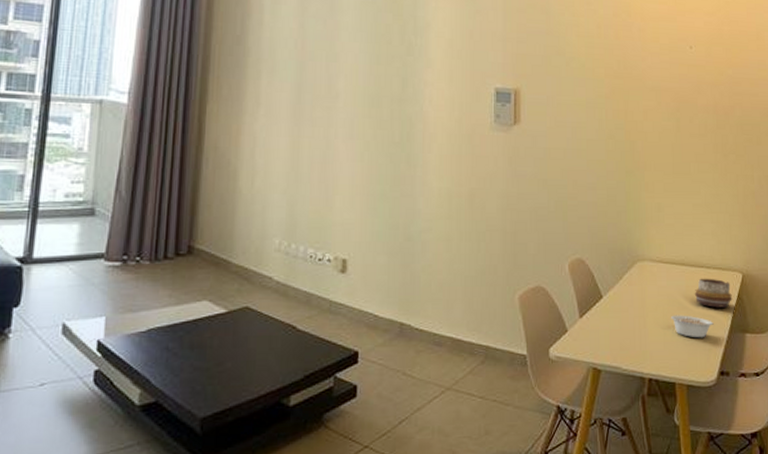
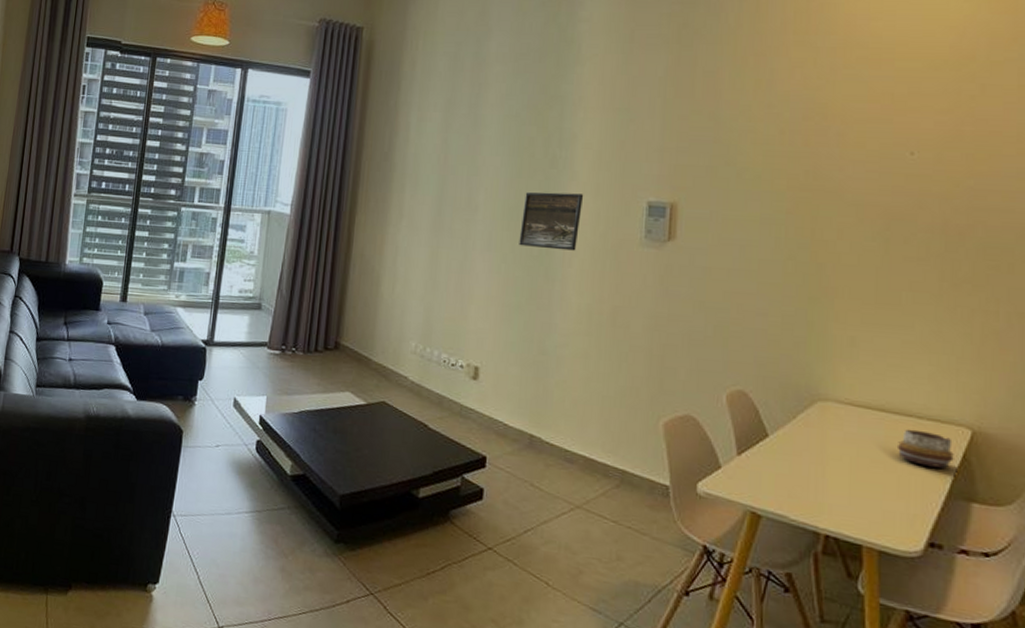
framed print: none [381,78,439,136] -> present [519,192,584,251]
legume: present [671,315,714,338] -> none [861,467,923,500]

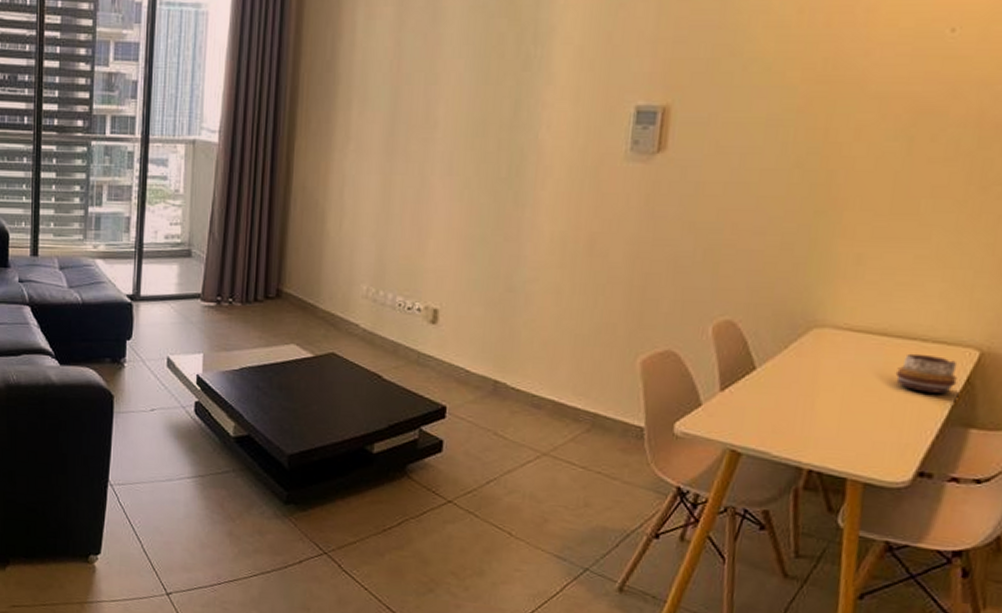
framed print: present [519,192,584,251] -> none [484,100,562,170]

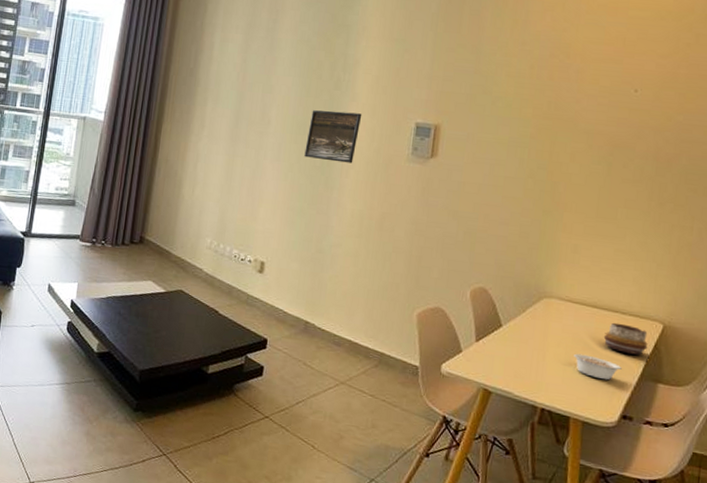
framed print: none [484,100,562,170] -> present [304,110,362,164]
legume: none [854,397,920,429] -> present [574,353,622,381]

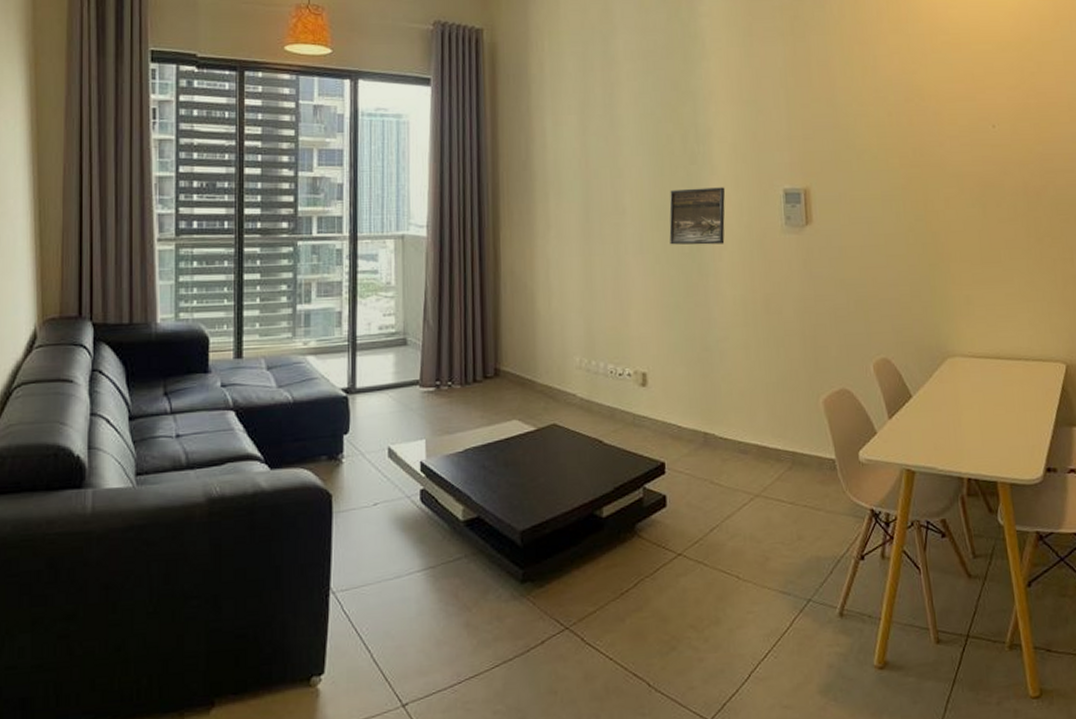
legume: present [574,353,622,381] -> none [988,411,1036,435]
decorative bowl: present [603,322,648,355] -> none [1012,370,1056,402]

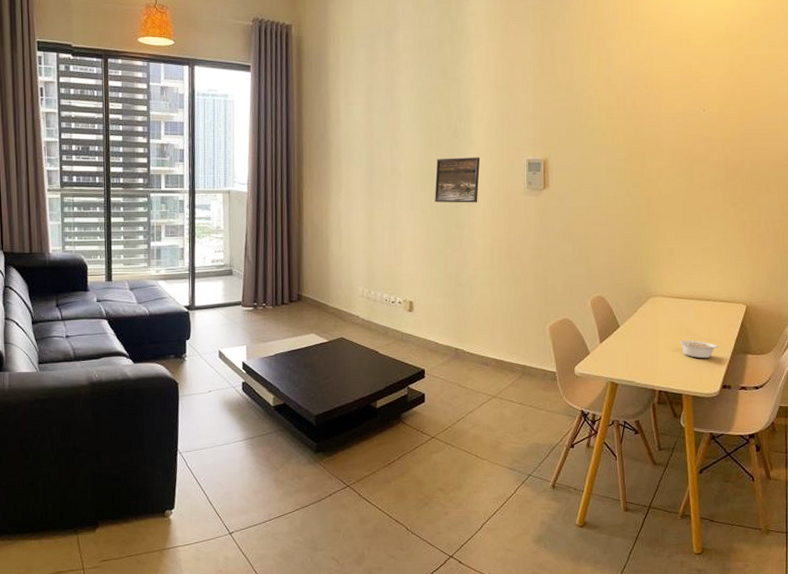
legume: none [988,411,1036,435] -> present [680,340,718,359]

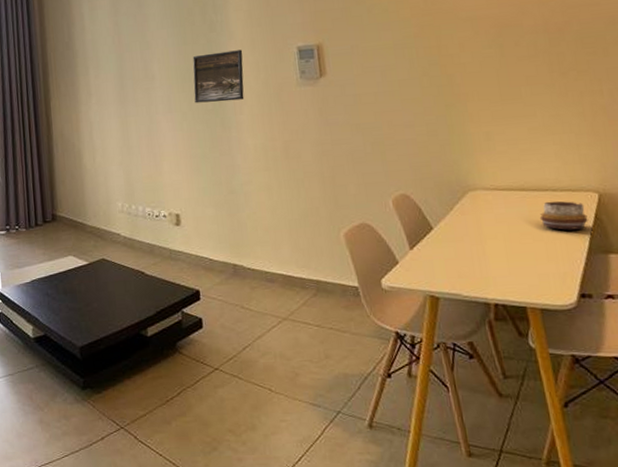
legume: present [680,340,718,359] -> none [514,240,567,262]
decorative bowl: none [701,309,736,334] -> present [539,201,588,231]

